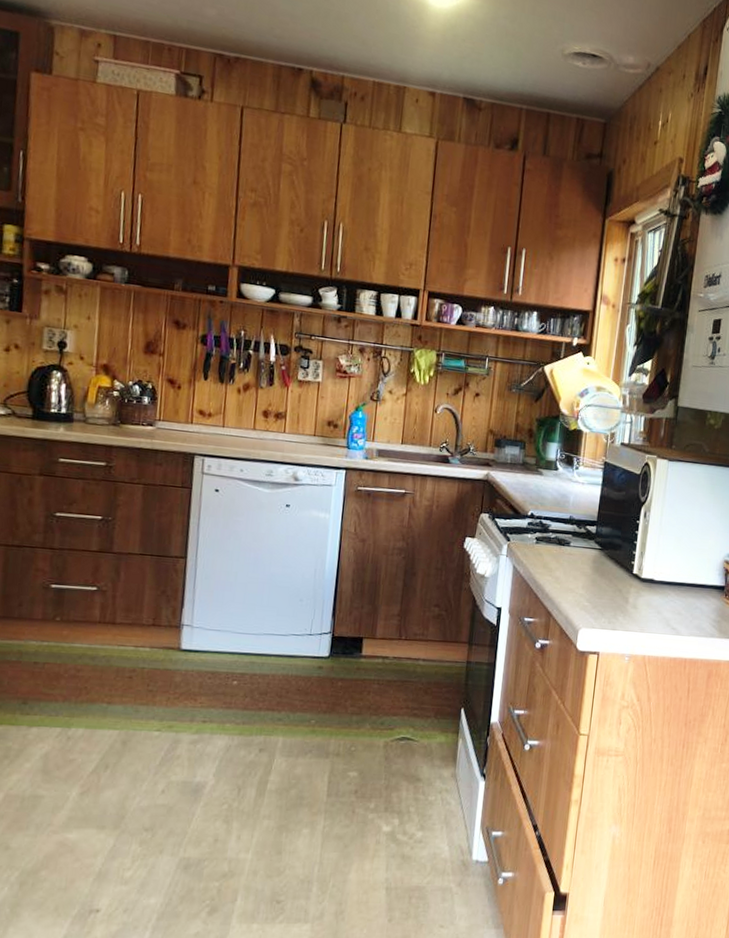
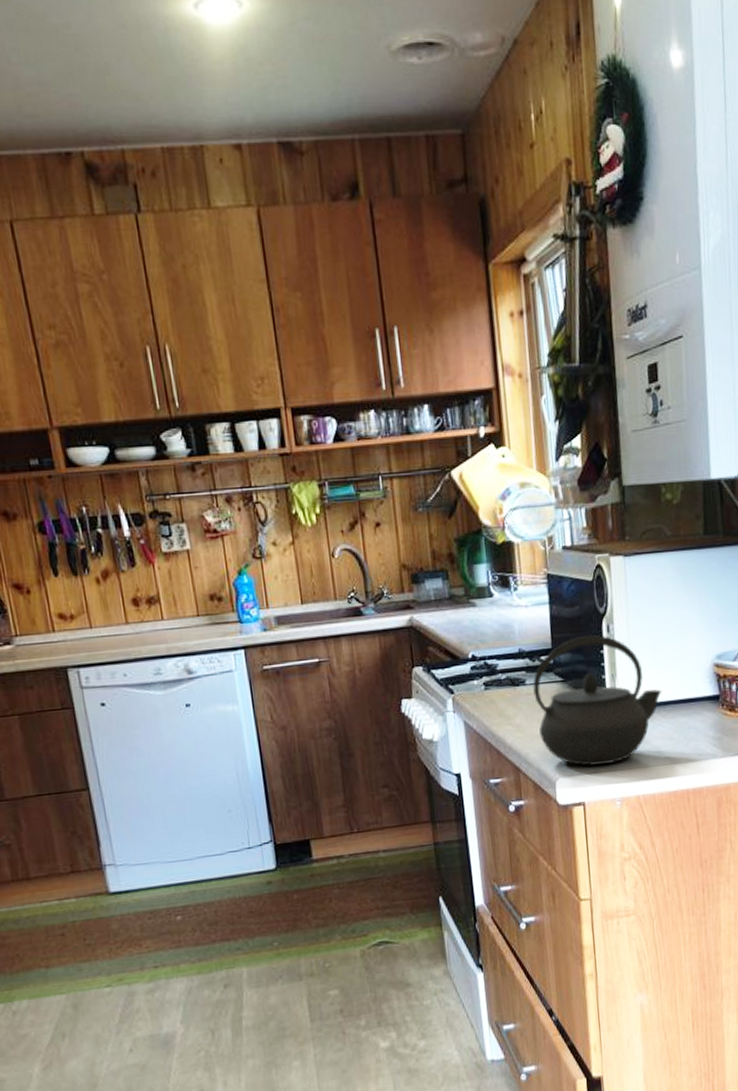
kettle: none [573,516,679,625] -> present [533,634,662,766]

